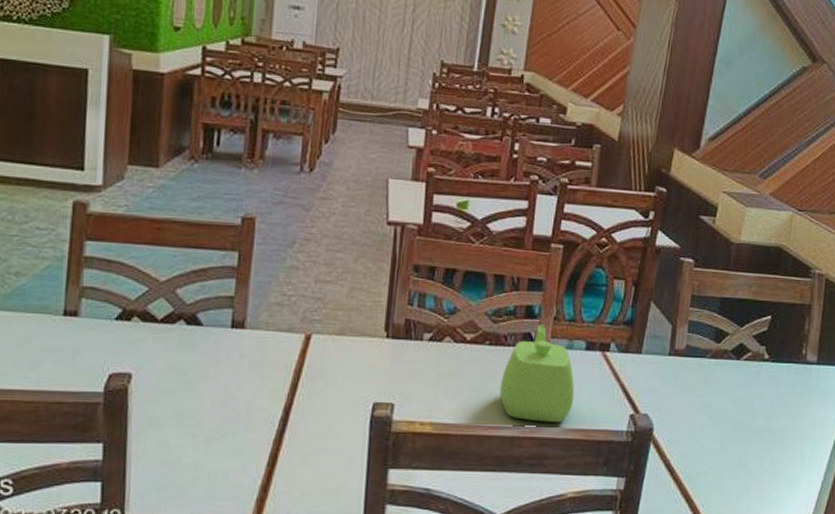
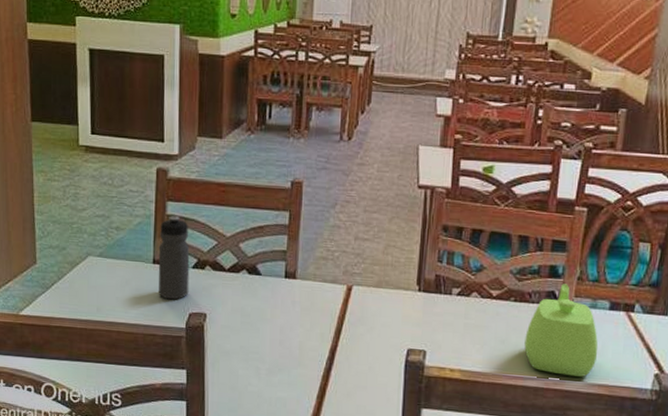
water bottle: none [70,258,113,359] -> present [158,216,190,300]

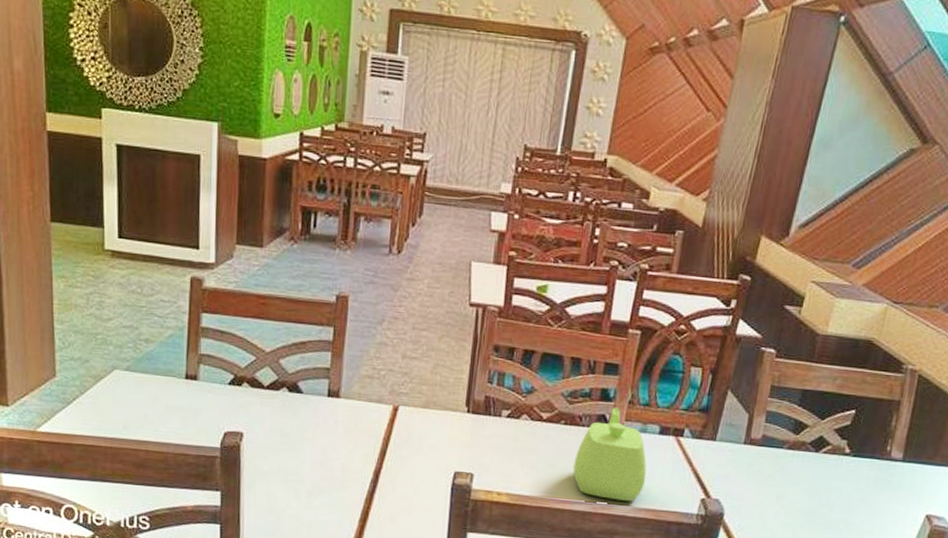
water bottle: present [158,216,190,300] -> none [191,328,226,418]

